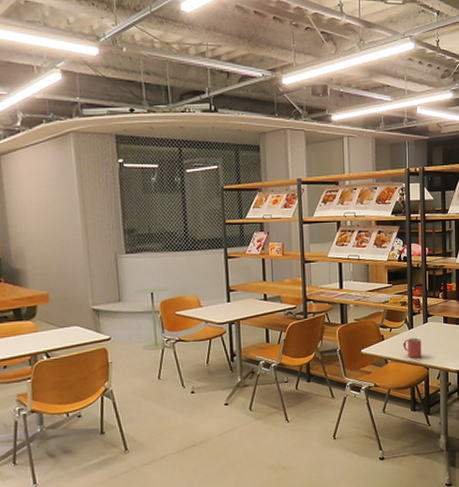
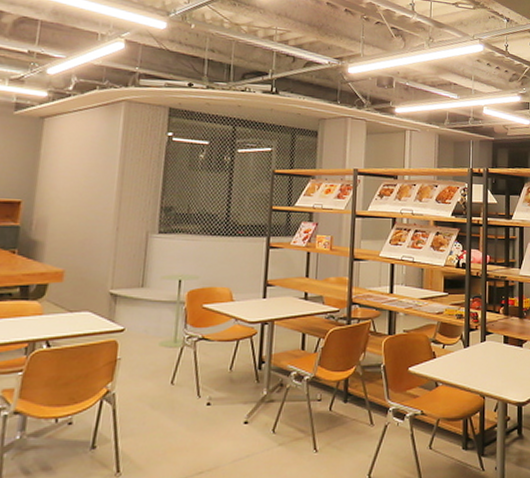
mug: present [403,338,422,358] -> none [457,358,478,383]

